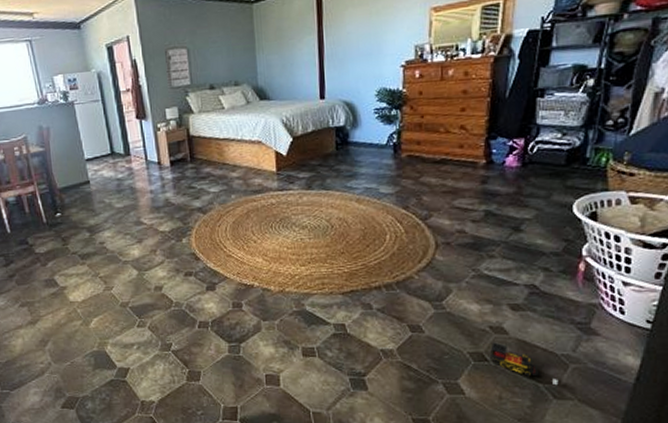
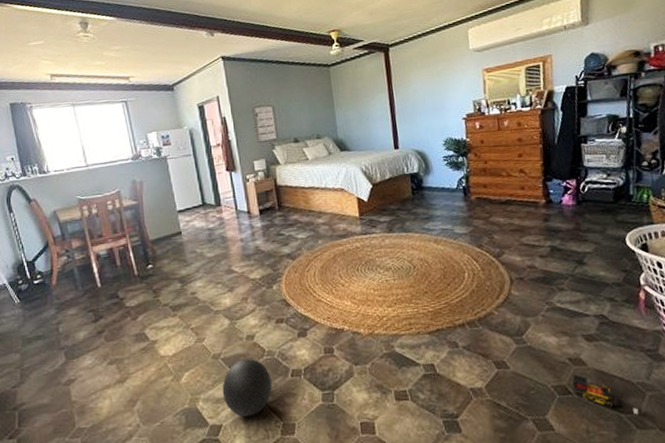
ball: none [129,308,180,363] -> present [222,358,273,417]

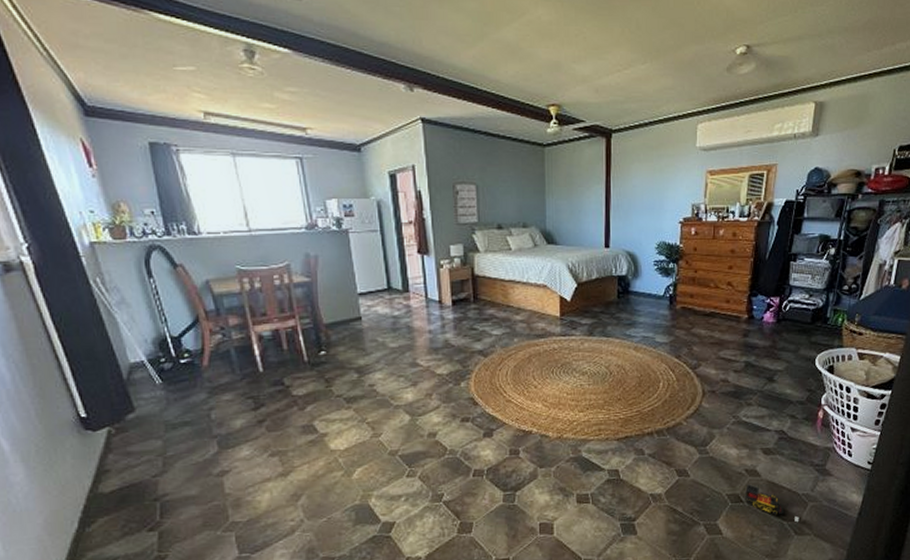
ball: present [222,358,273,417] -> none [397,456,453,515]

